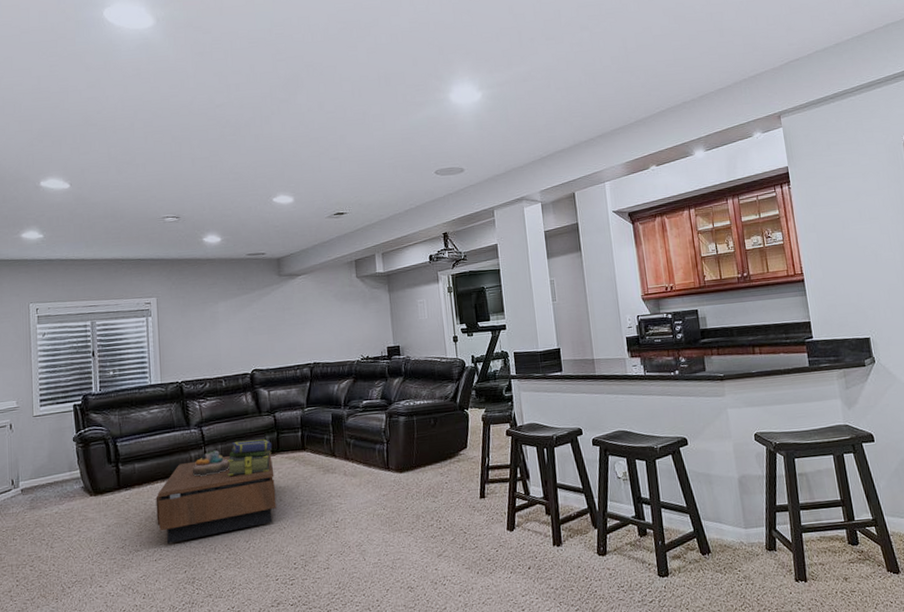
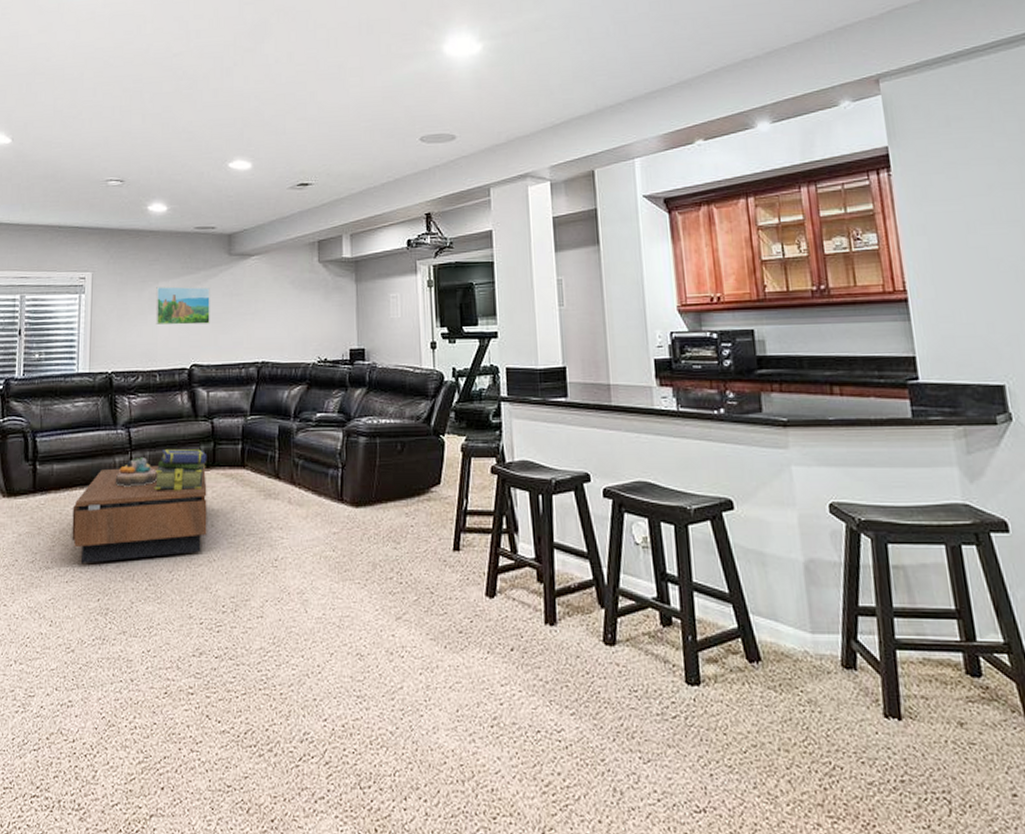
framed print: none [216,304,266,339] -> present [155,286,210,325]

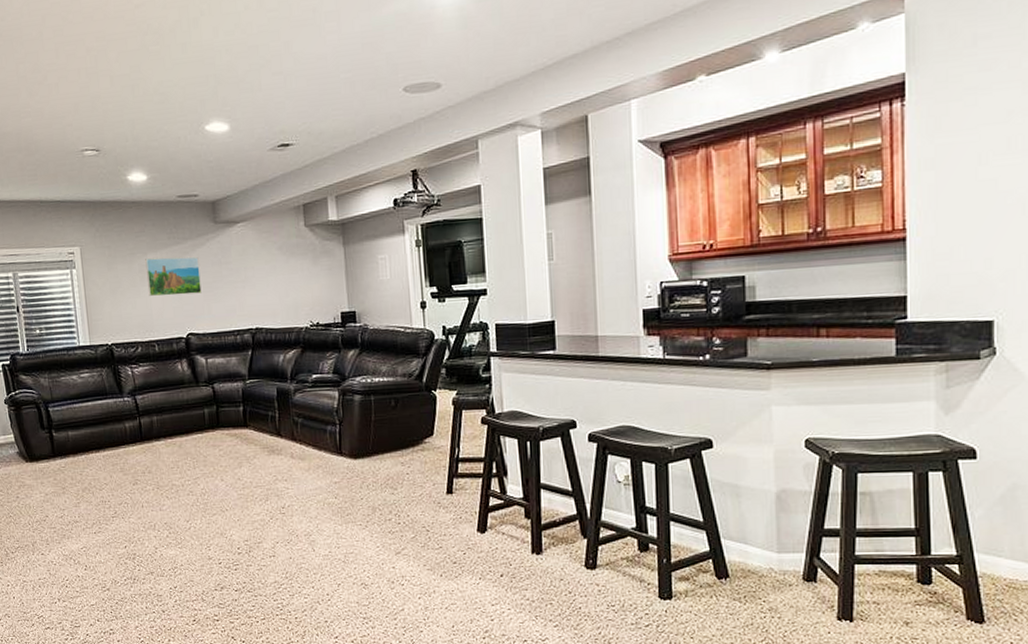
coffee table: present [71,464,207,563] -> none [91,426,218,517]
decorative bowl: present [115,457,158,487] -> none [127,422,167,449]
stack of books: present [154,449,207,491] -> none [164,412,212,451]

